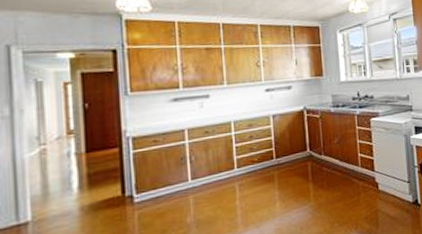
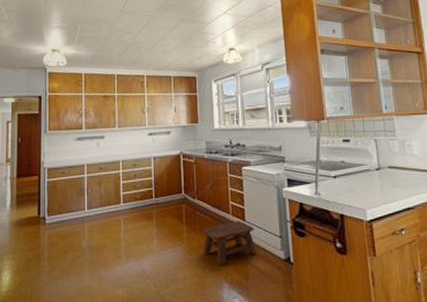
stool: none [330,172,387,218] -> present [202,221,257,265]

